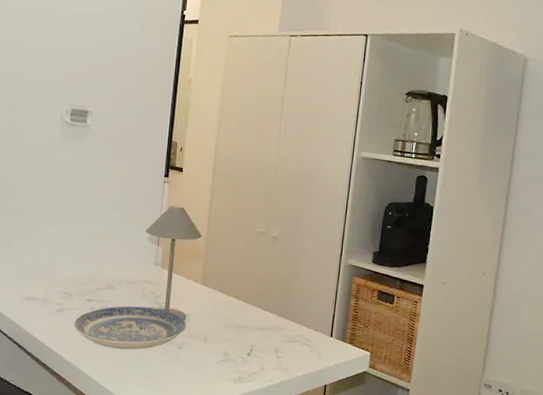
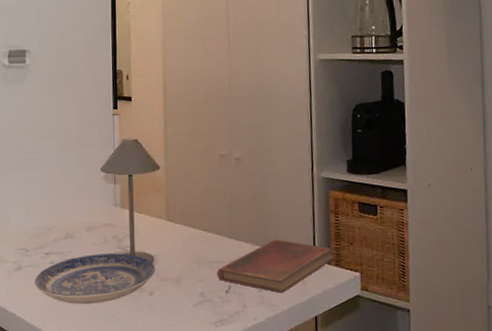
diary: none [241,313,349,361] -> present [217,239,334,293]

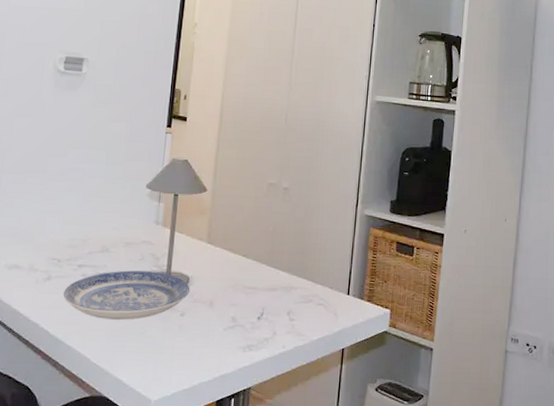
diary: present [217,239,334,293] -> none [251,270,367,323]

